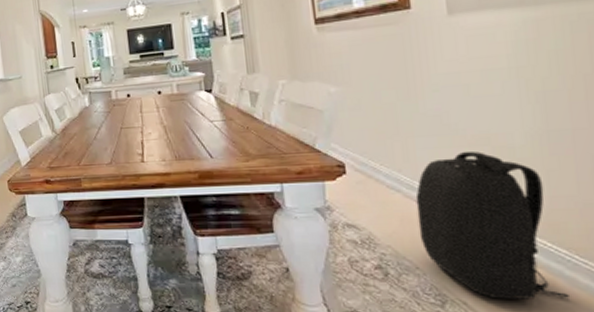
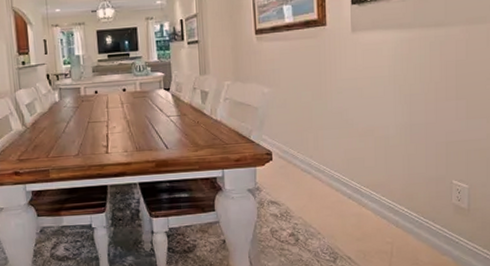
backpack: present [415,151,569,299] -> none [321,140,415,253]

